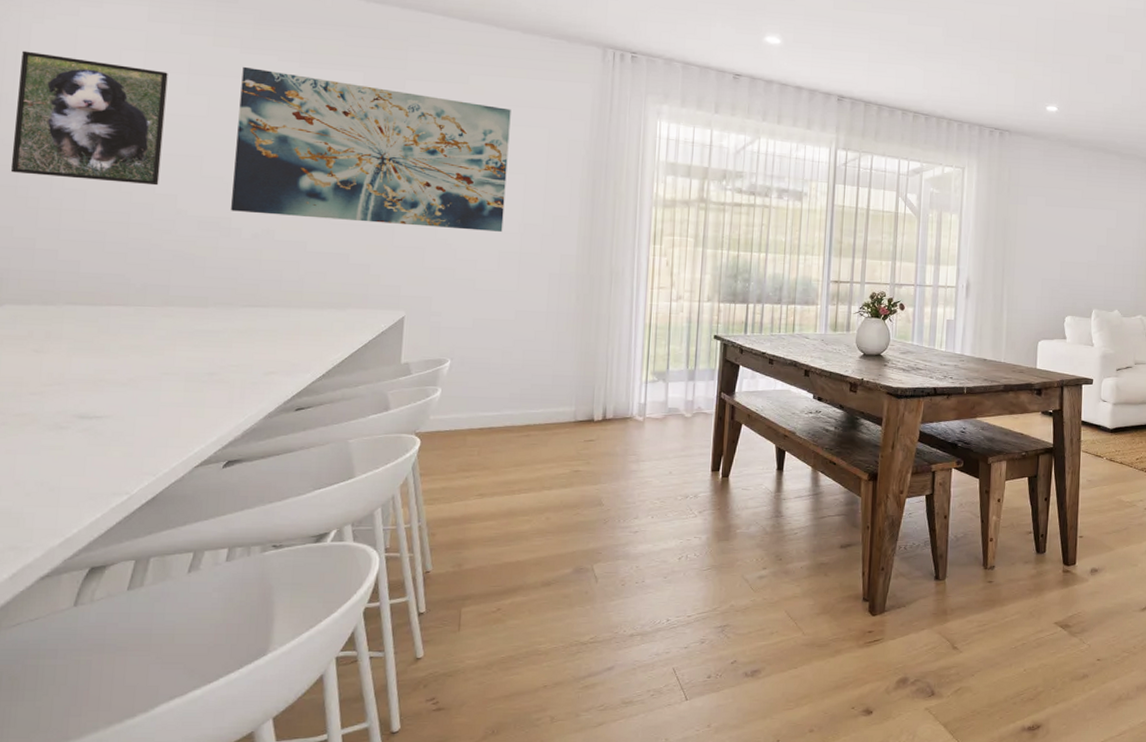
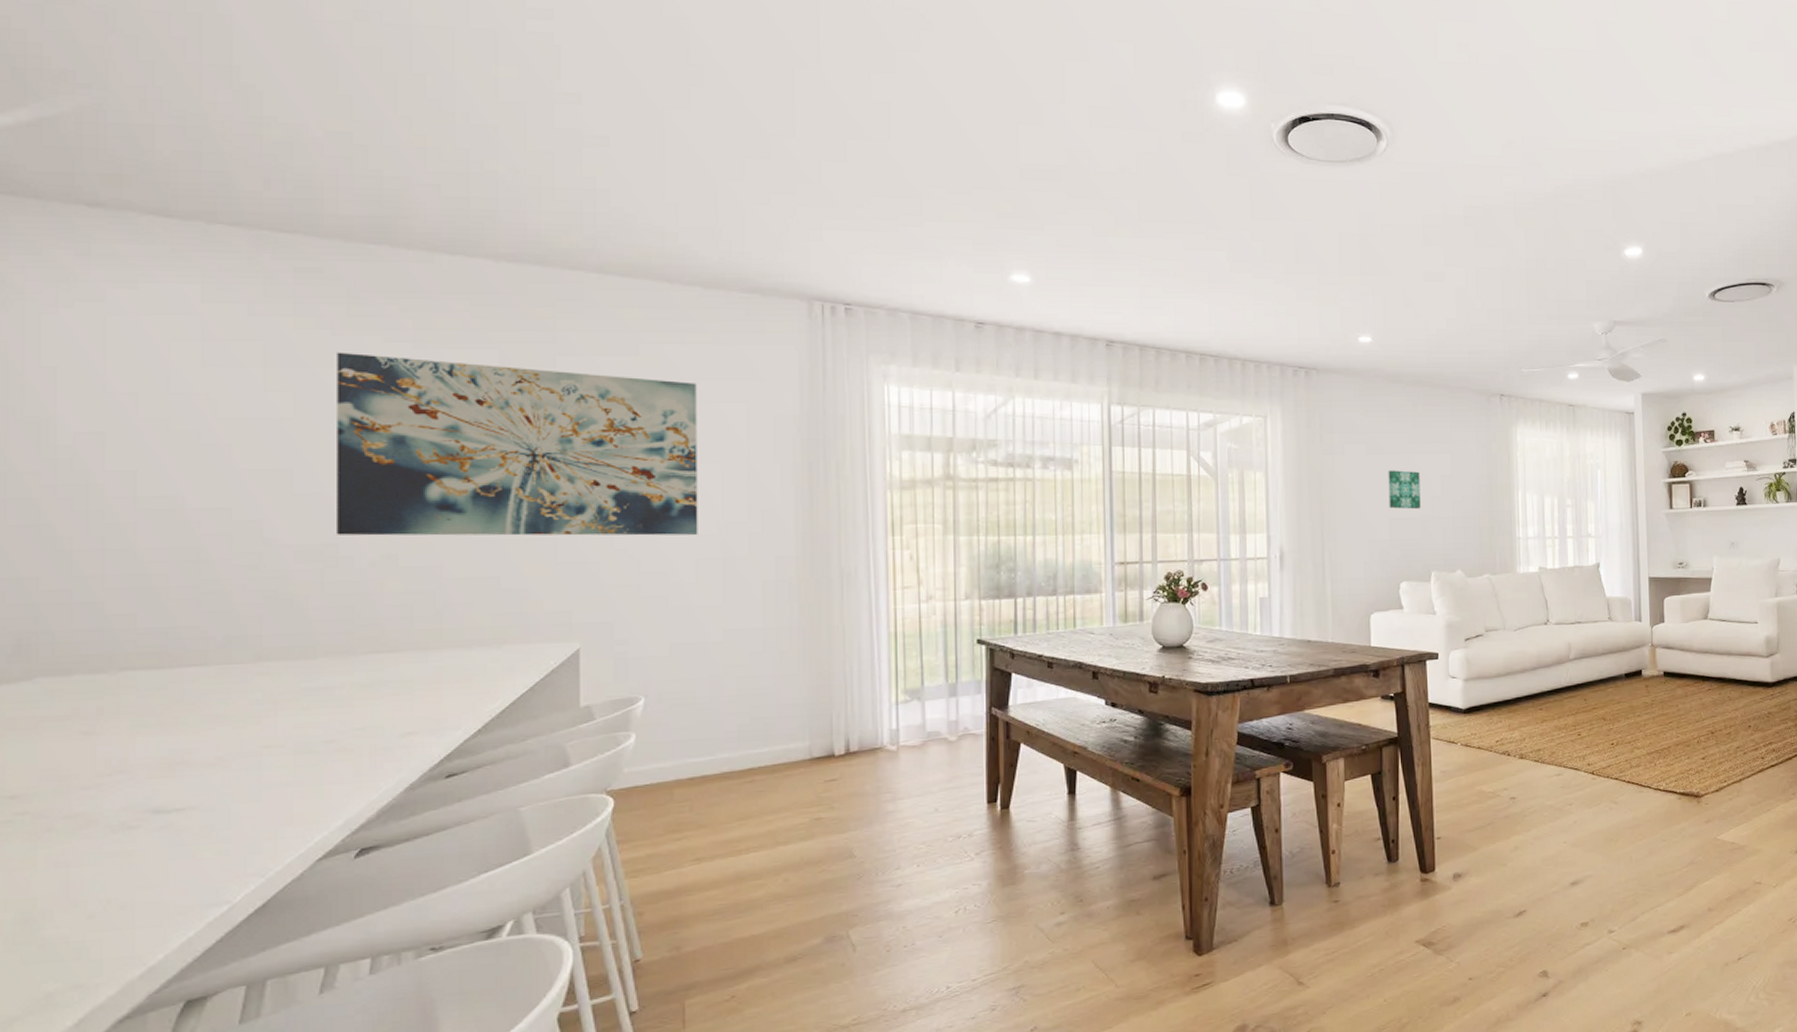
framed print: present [10,50,168,186] -> none [28,350,236,511]
wall art: none [1061,221,1089,256] -> present [1388,470,1421,510]

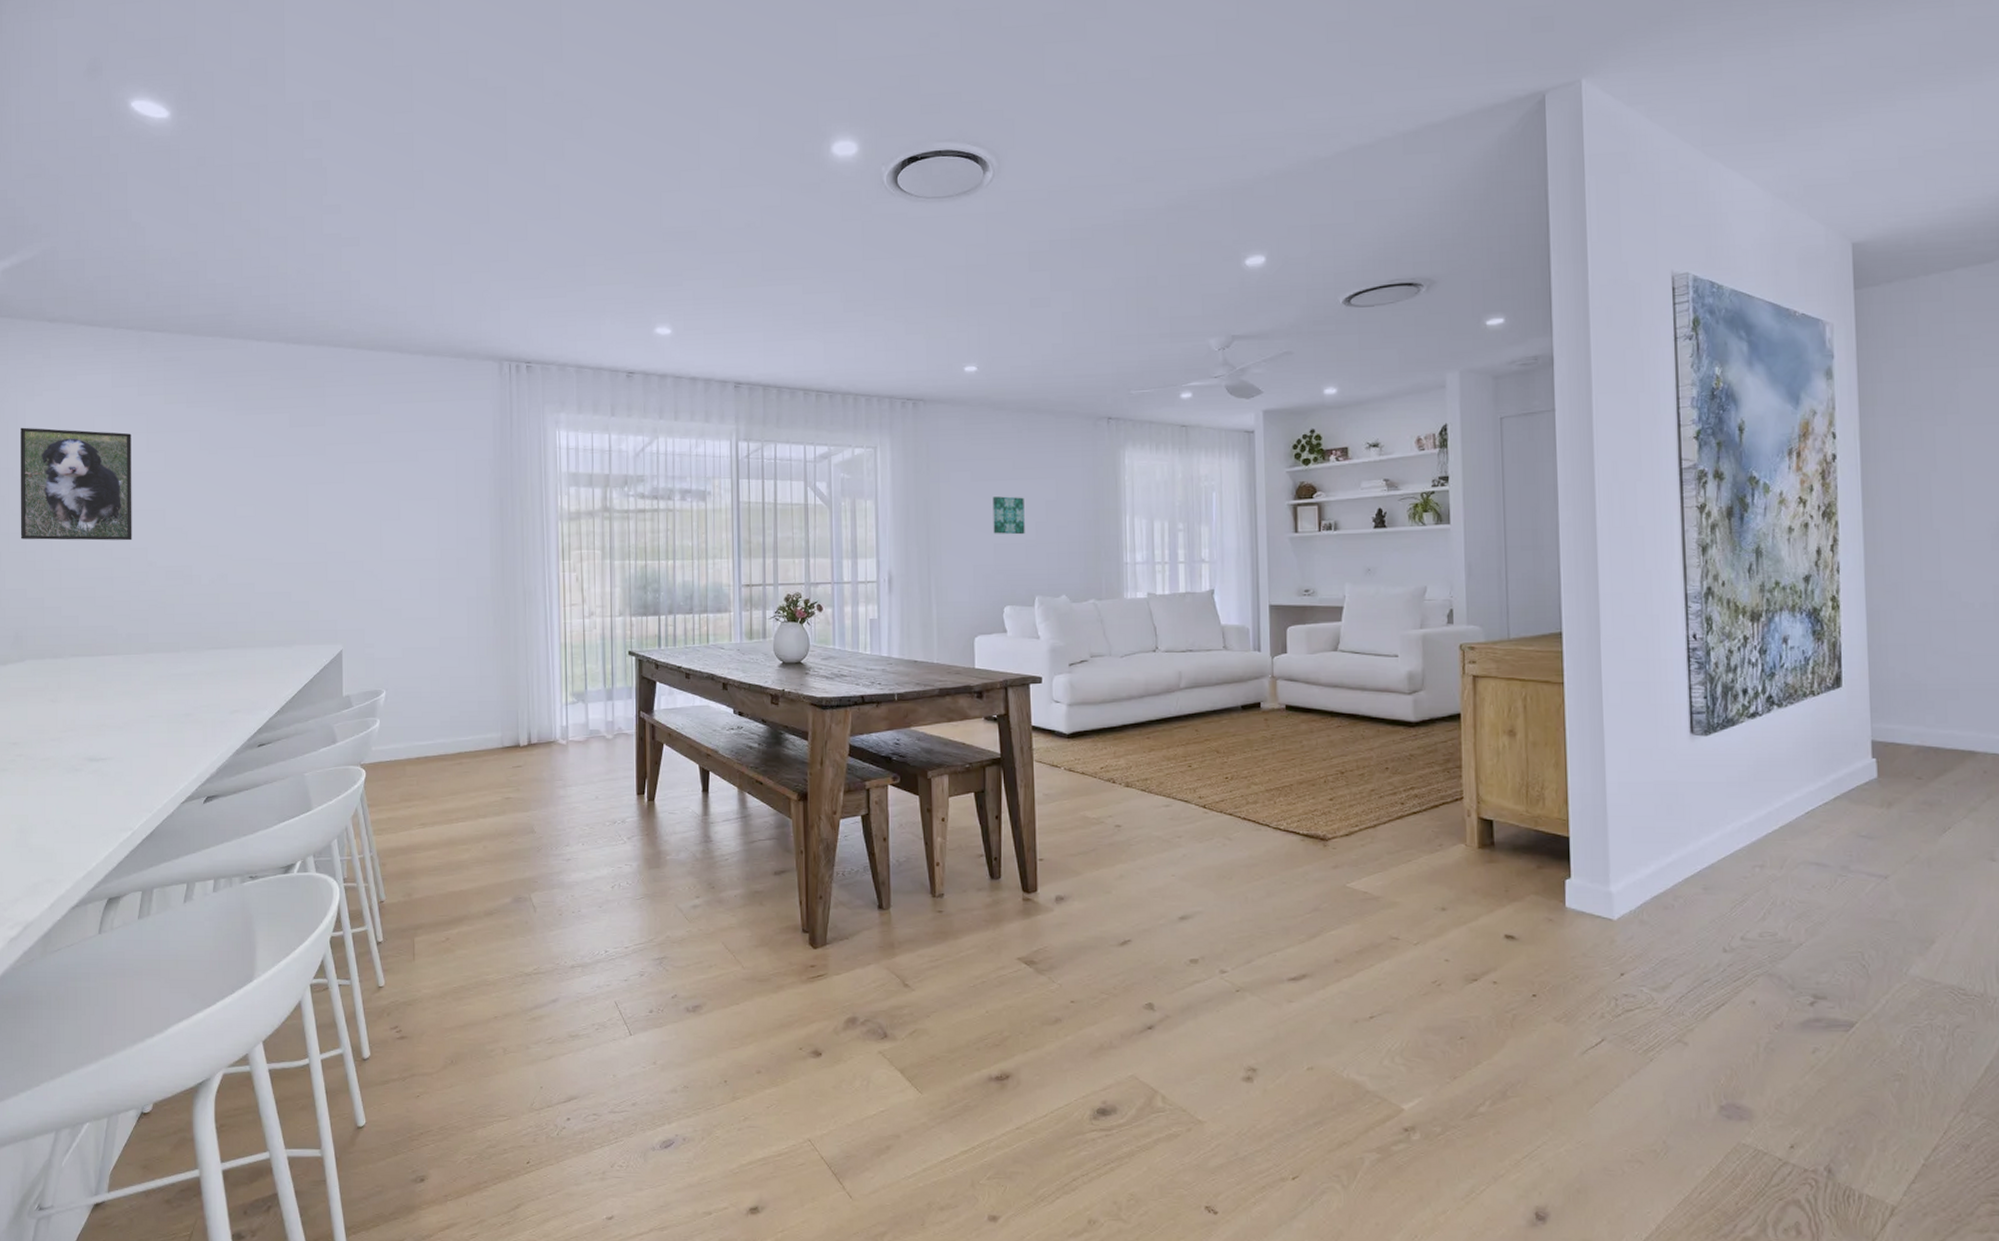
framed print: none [28,350,236,511] -> present [20,427,132,541]
wall art: present [337,352,698,536] -> none [190,420,422,560]

